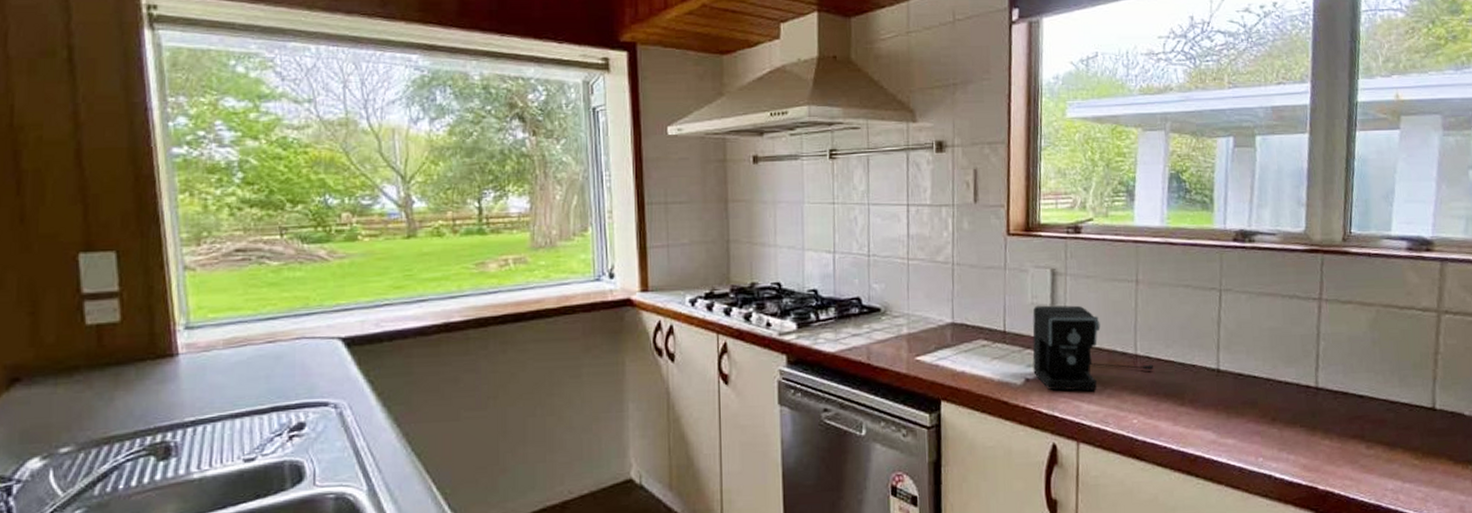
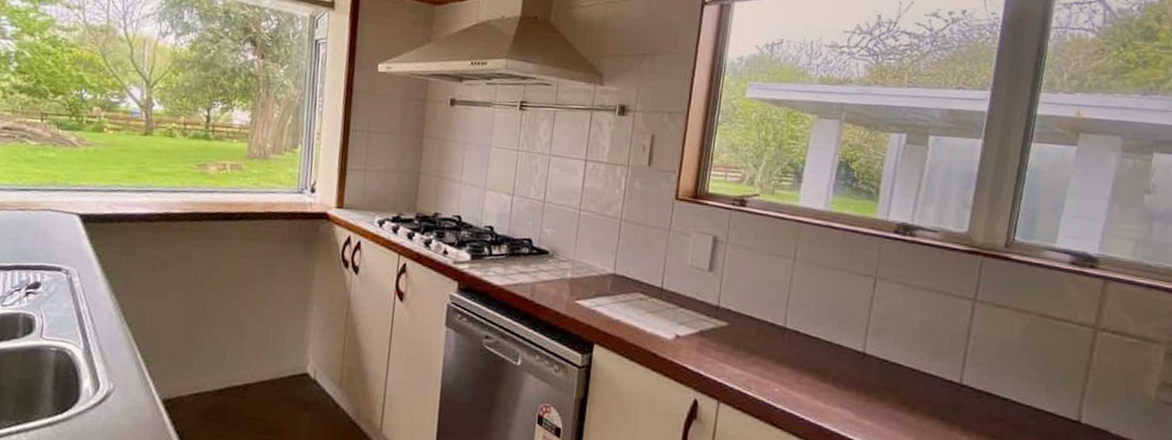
coffee maker: present [1032,305,1154,391] -> none [684,268,802,355]

